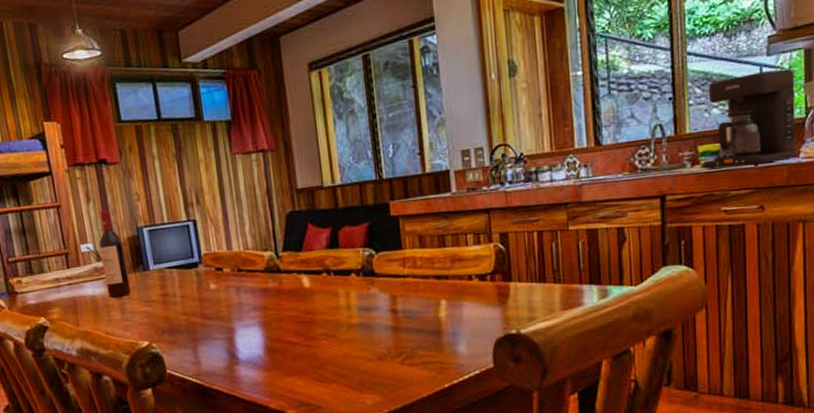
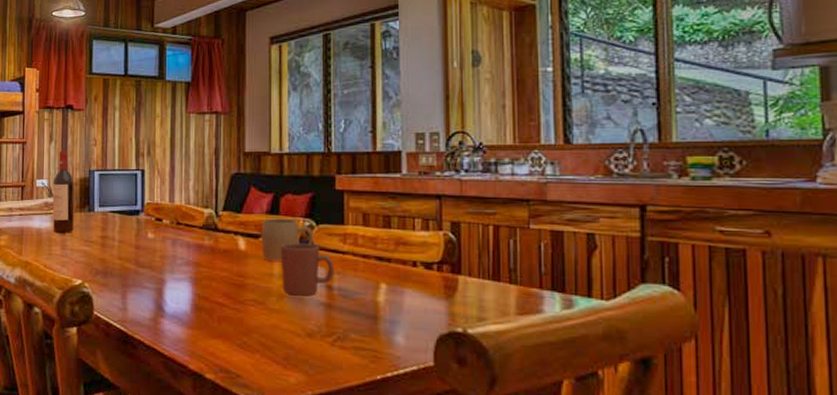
mug: none [323,250,375,295] -> present [261,218,313,262]
mug: none [343,271,398,324] -> present [280,243,334,296]
coffee maker: present [703,69,797,170] -> none [693,85,813,185]

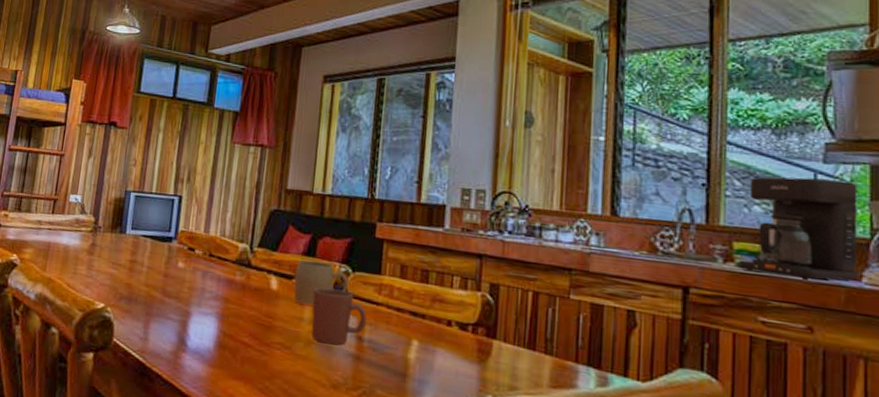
wine bottle: present [52,151,75,233] -> none [81,168,109,254]
coffee maker: none [693,85,813,185] -> present [738,177,858,281]

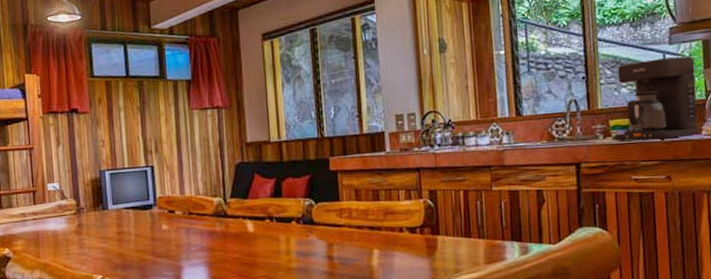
mug: present [293,259,349,307] -> none [267,200,314,240]
mug: present [311,287,367,345] -> none [285,220,334,268]

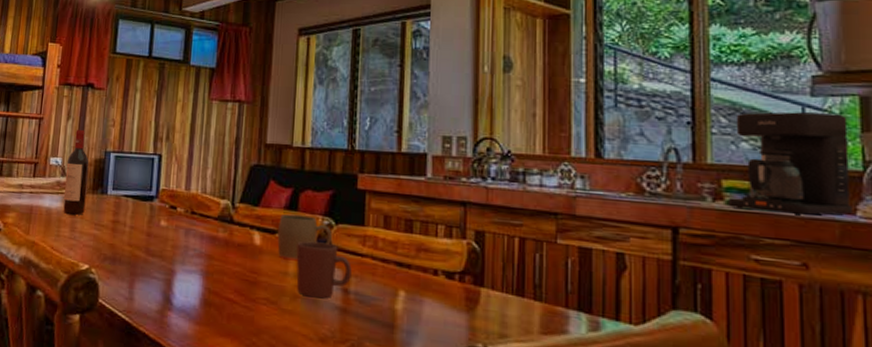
wine bottle: none [64,154,90,233] -> present [63,130,89,215]
mug: none [267,200,314,240] -> present [277,213,332,261]
mug: none [285,220,334,268] -> present [296,241,352,299]

